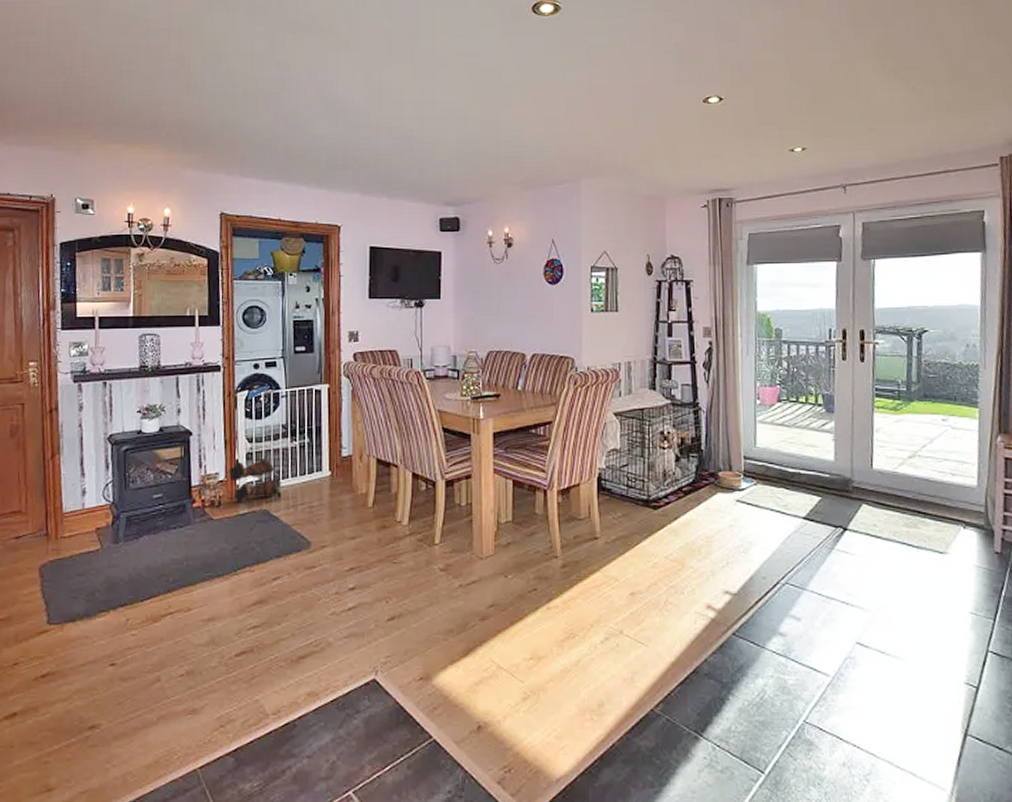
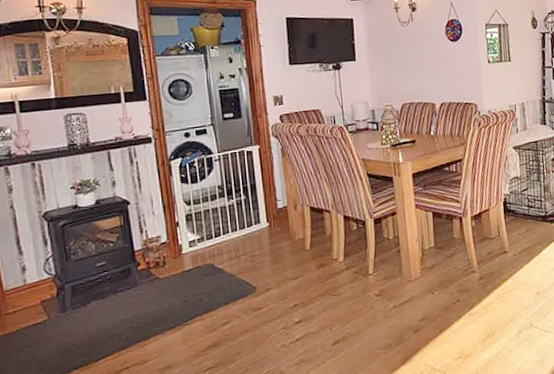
boots: present [229,458,283,504] -> none [171,218,225,262]

